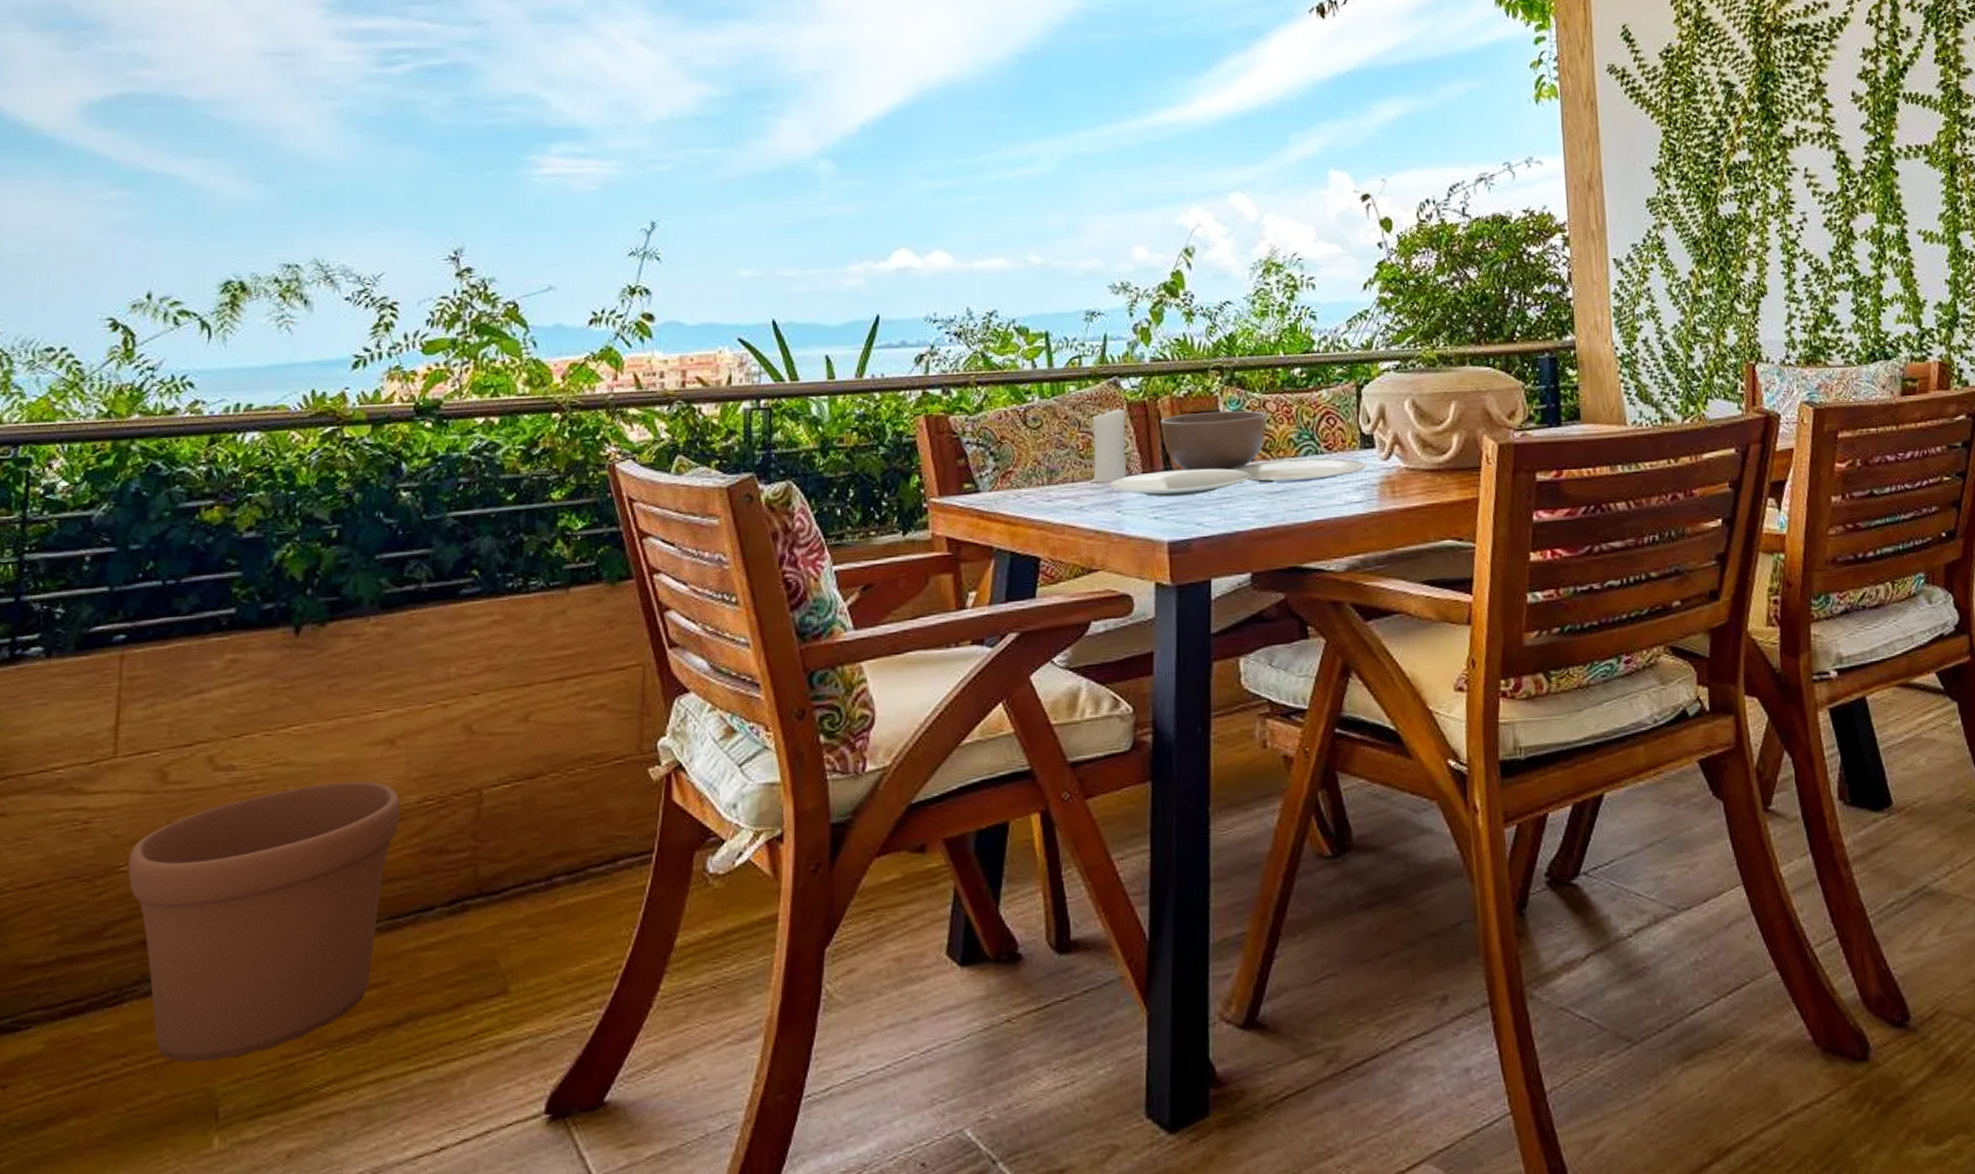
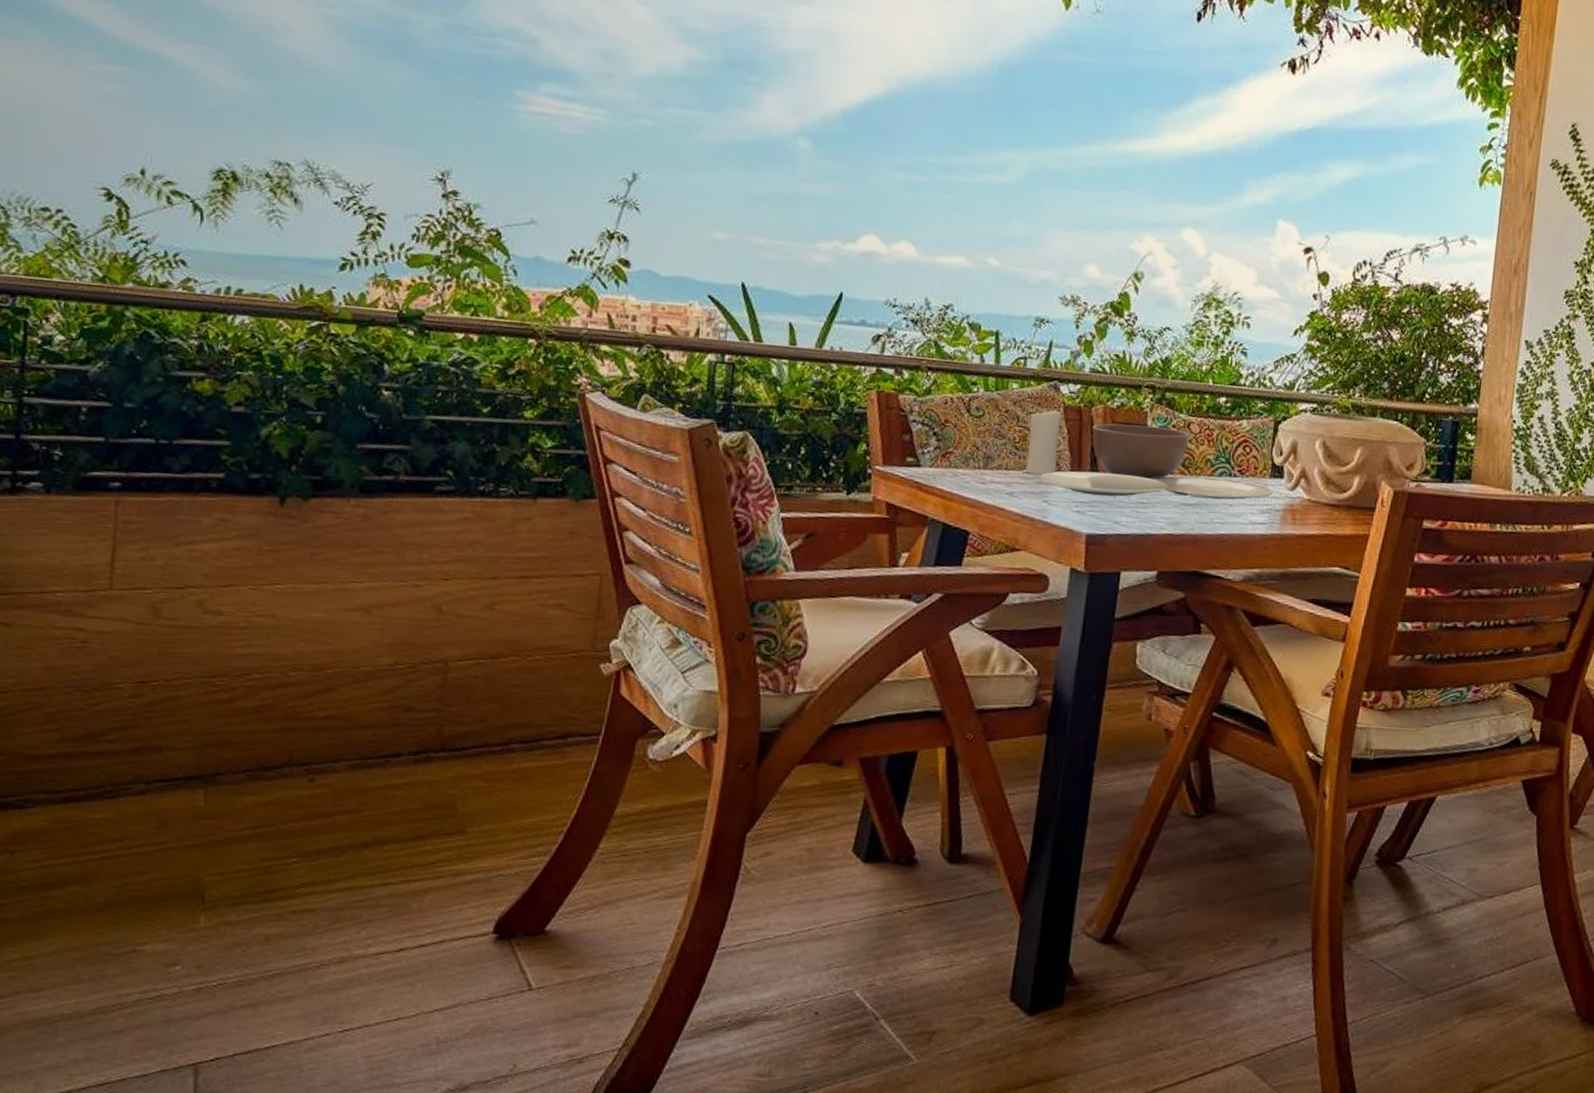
flower pot: present [128,781,400,1063] -> none [123,638,374,855]

